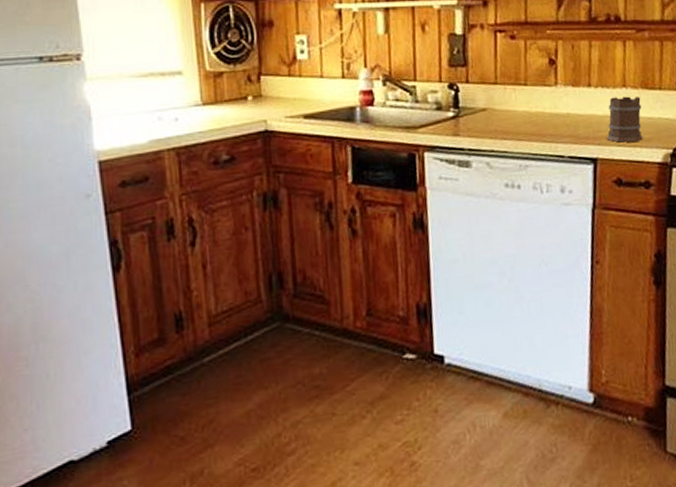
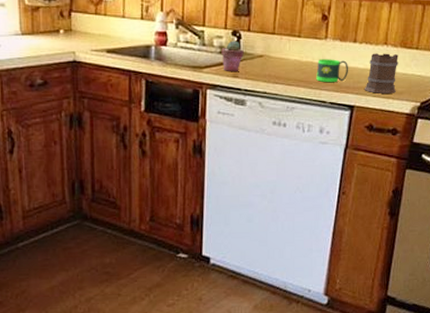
potted succulent: none [437,94,464,130] -> present [221,40,244,71]
mug: none [549,107,587,135] -> present [316,59,349,83]

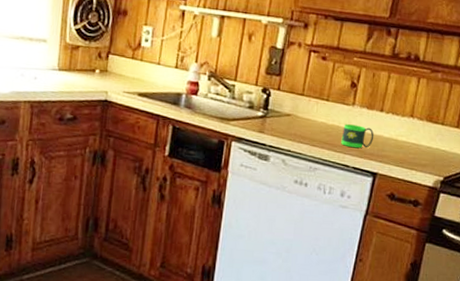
potted succulent: present [221,40,244,71] -> none [249,97,272,127]
mug: present [364,53,398,93] -> none [387,124,424,165]

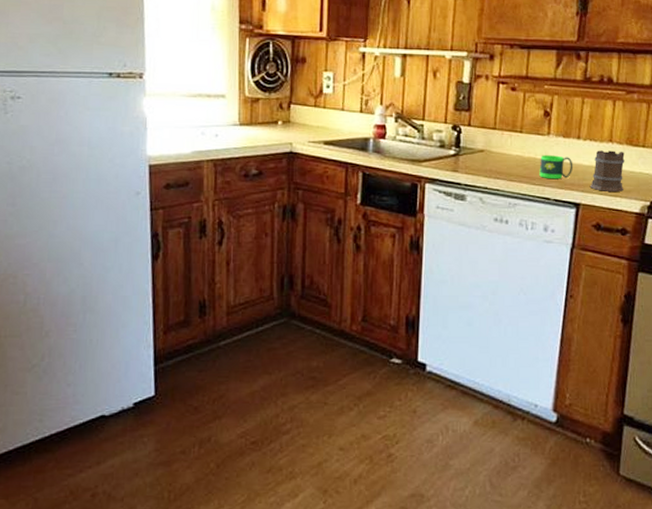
mug: none [387,124,424,165] -> present [589,150,625,192]

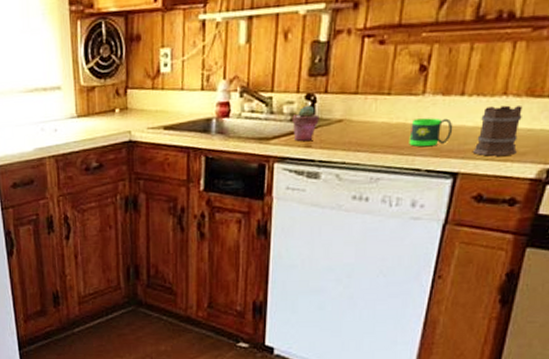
potted succulent: none [441,135,464,166] -> present [292,105,319,141]

